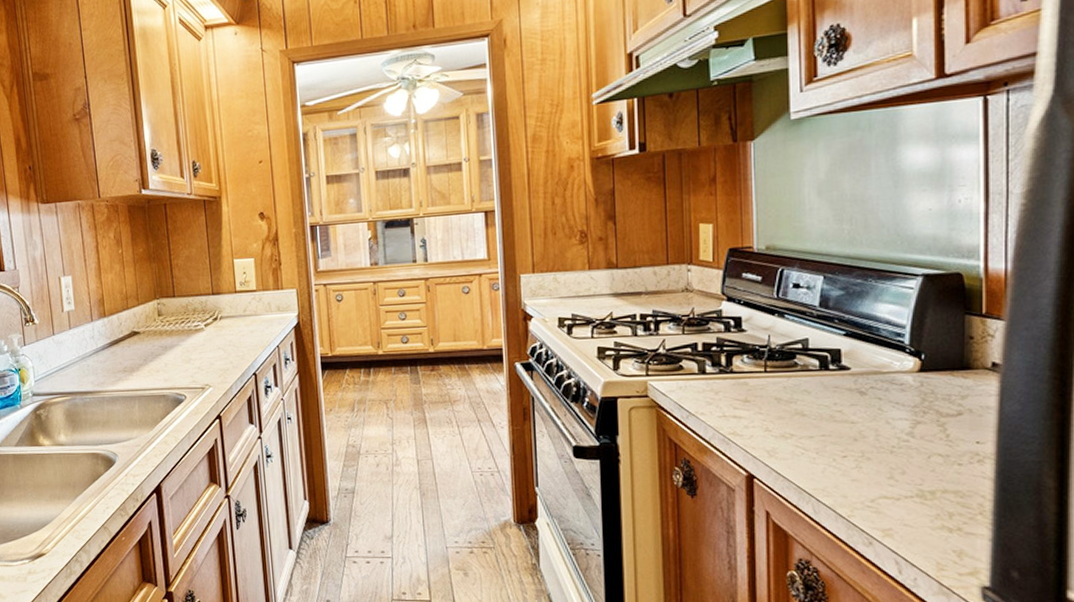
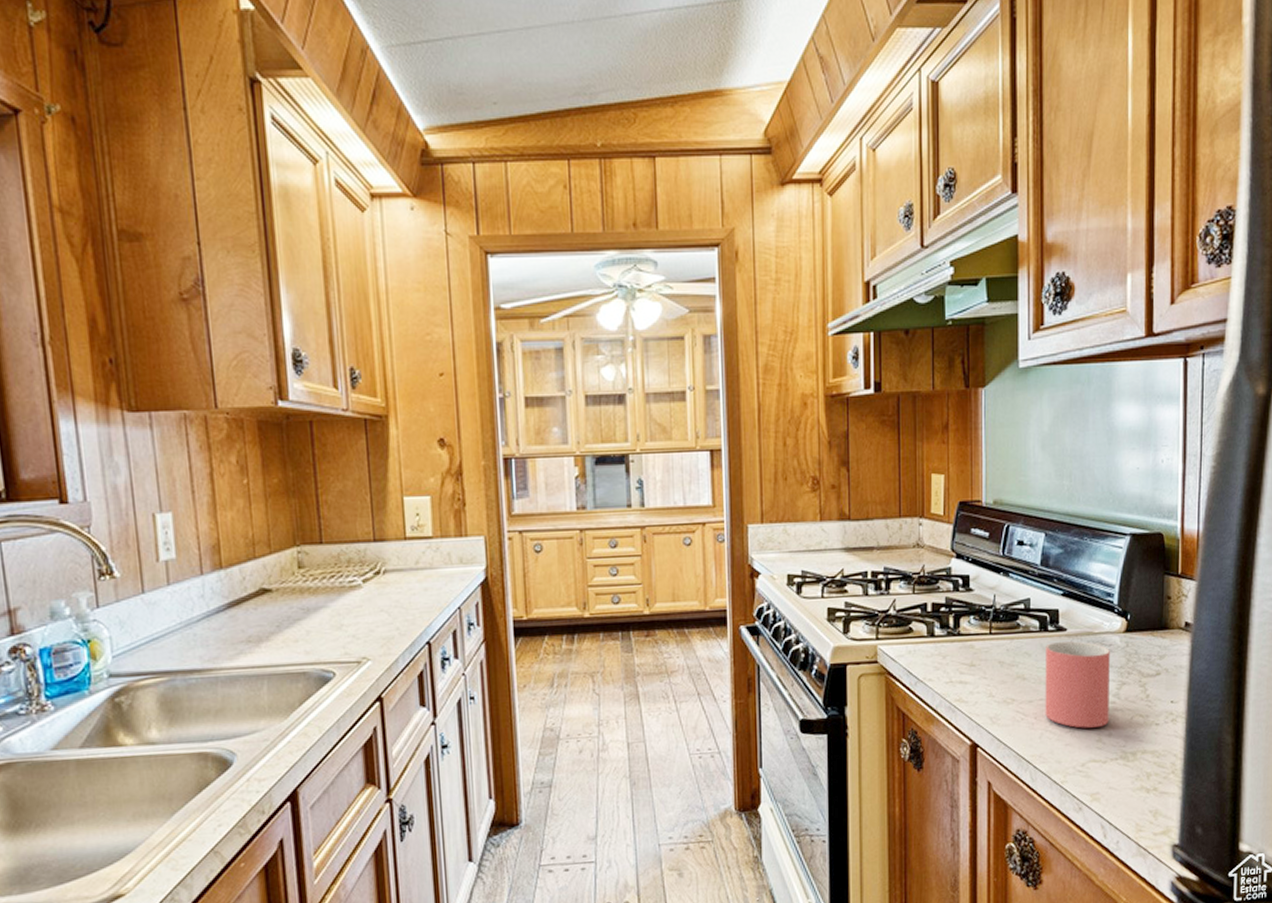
mug: none [827,380,902,465] -> present [1045,641,1110,728]

